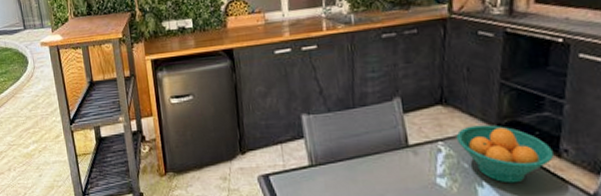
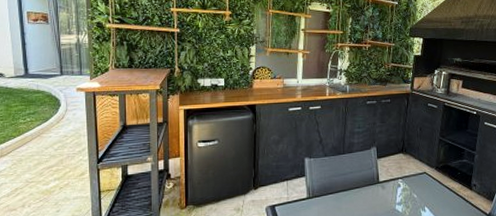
fruit bowl: present [456,125,555,184] -> none [410,167,468,208]

